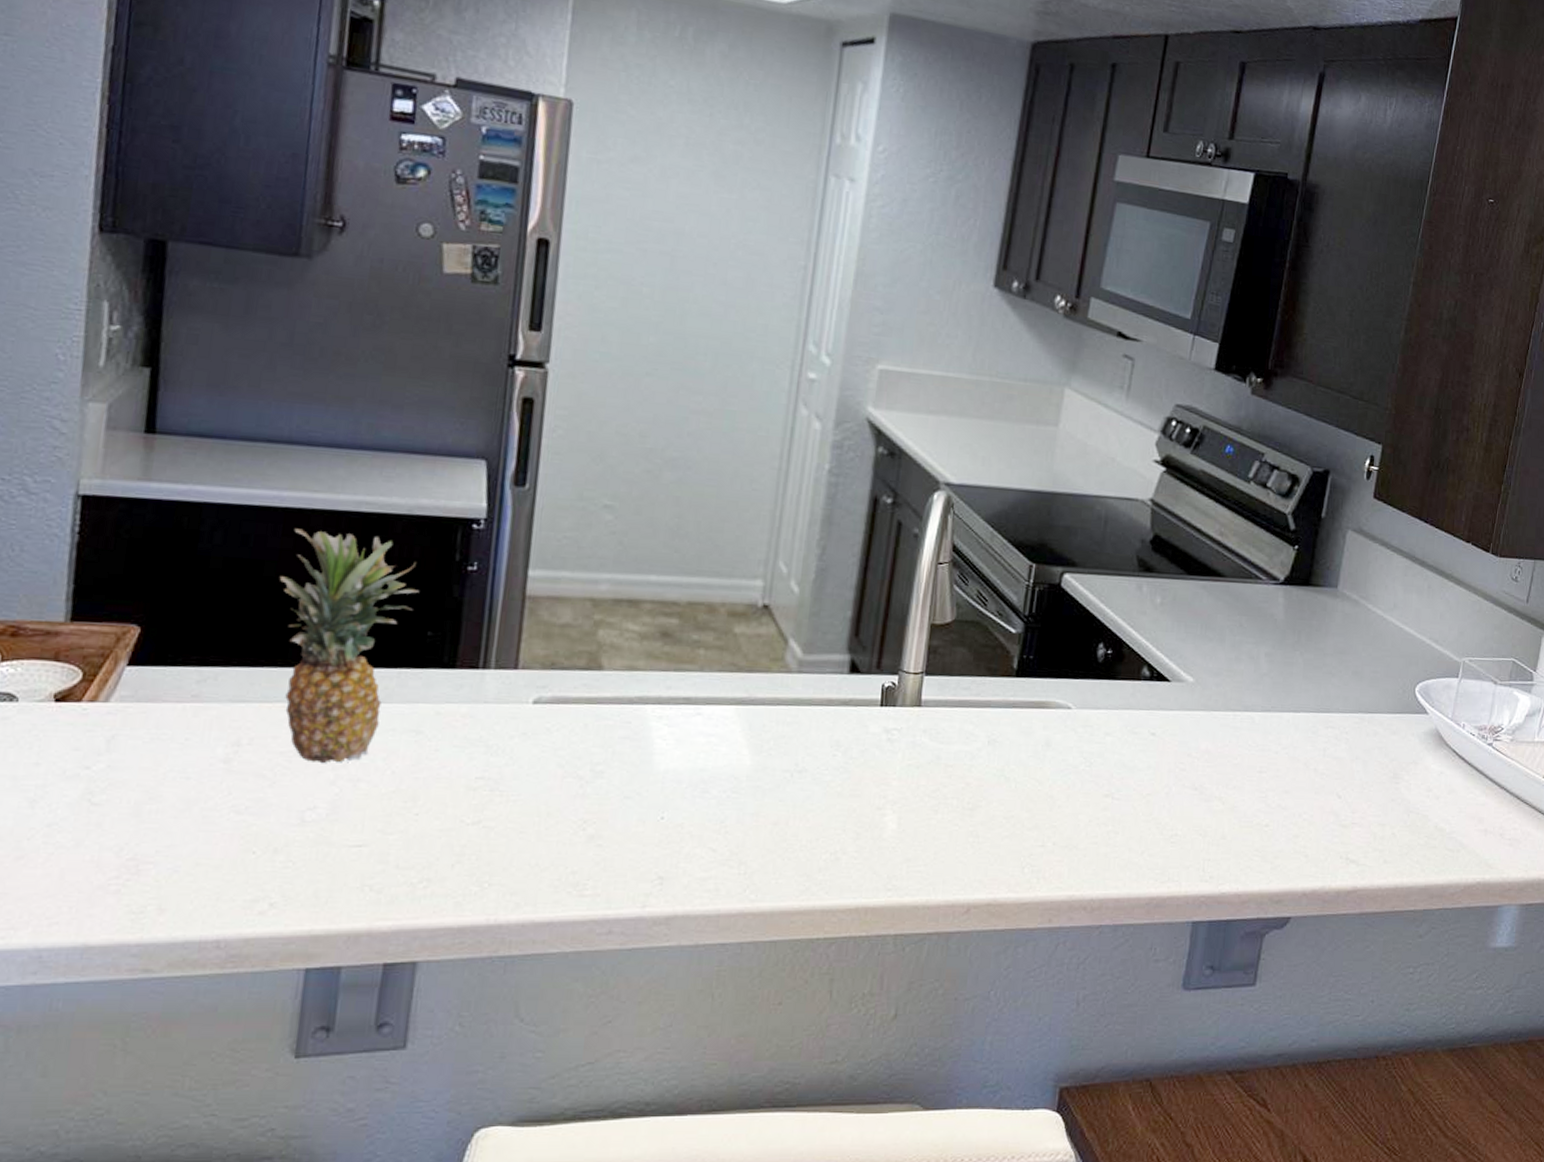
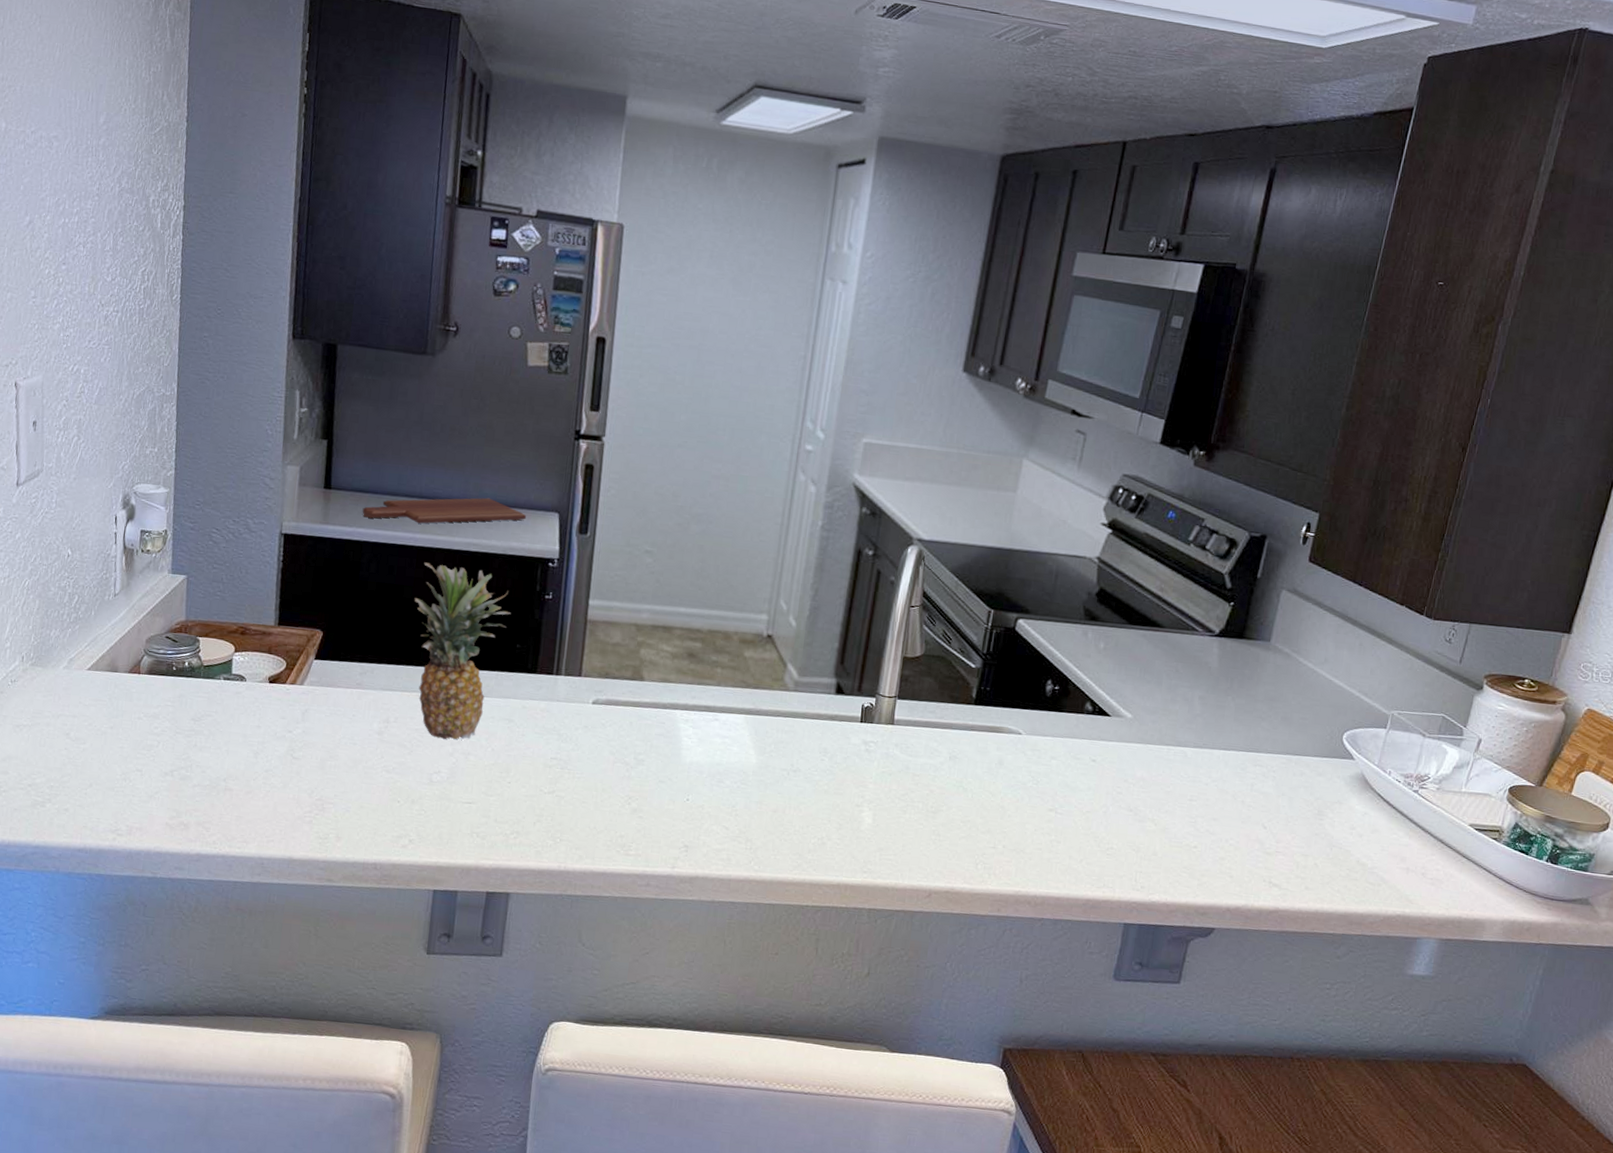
cutting board: none [202,442,442,478] -> present [362,497,527,524]

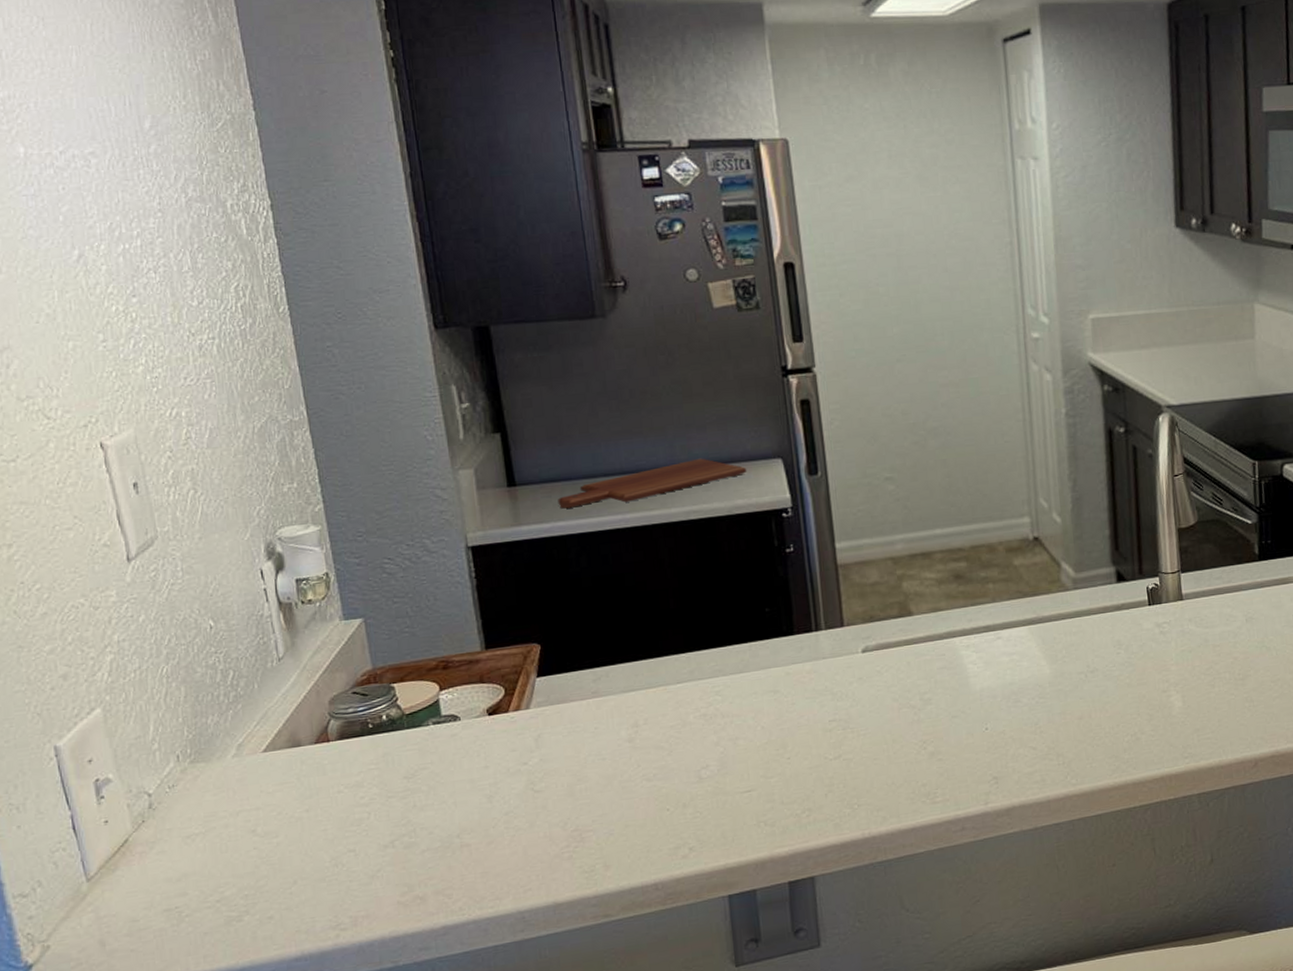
fruit: present [414,562,511,740] -> none [638,537,752,730]

